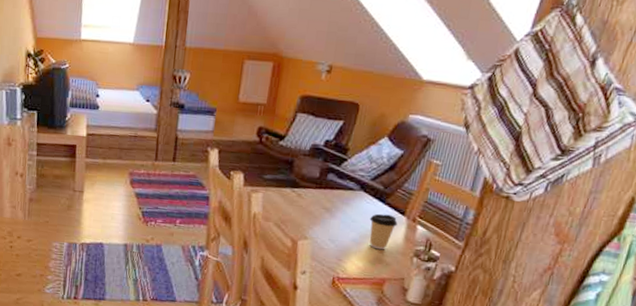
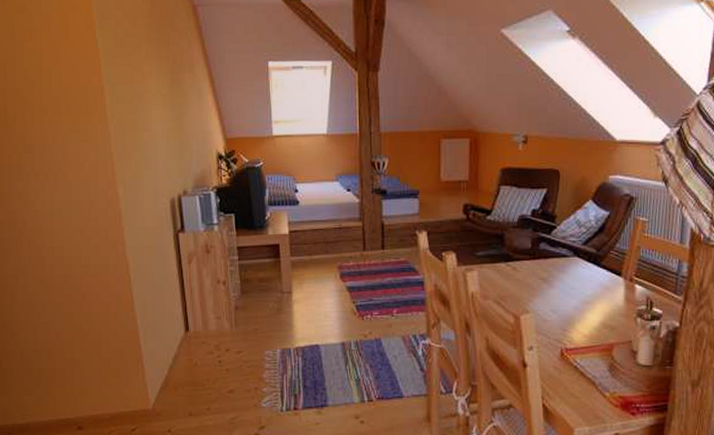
coffee cup: present [369,213,398,250] -> none [588,277,616,314]

